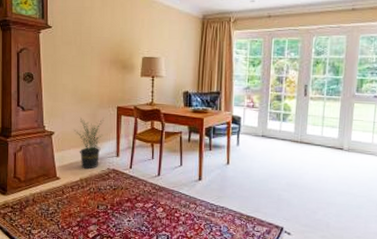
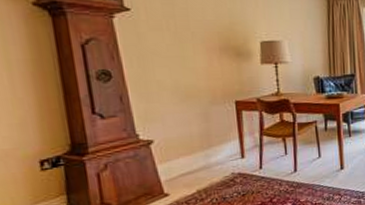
potted plant: present [74,118,104,169] -> none [181,117,220,179]

